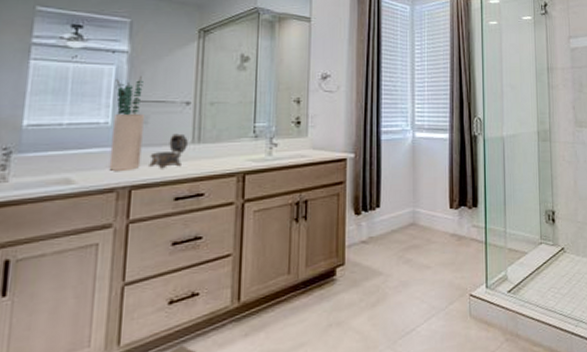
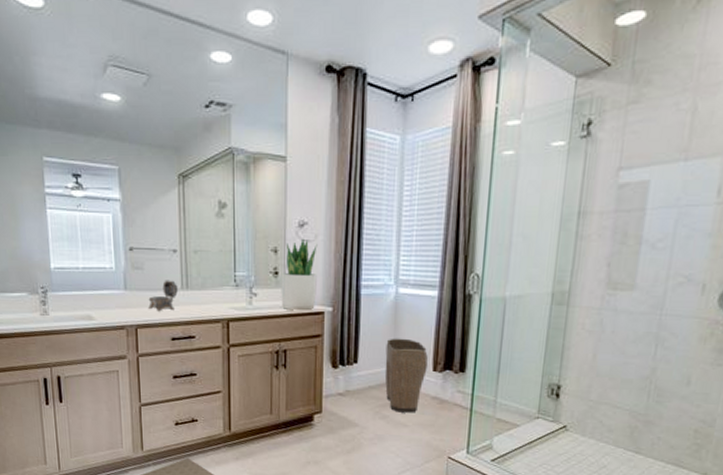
vase: present [109,75,146,172] -> none [113,223,142,312]
planter: none [303,89,340,159] -> present [281,238,318,311]
laundry basket: none [406,179,444,254] -> present [384,338,428,413]

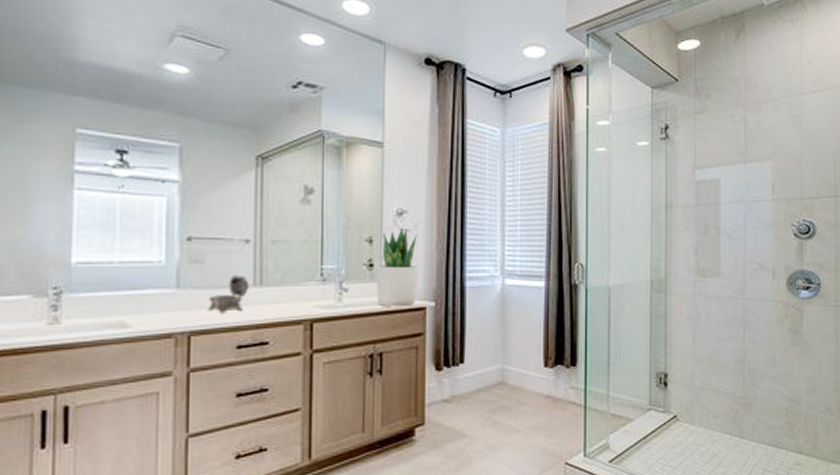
laundry basket: present [384,338,428,413] -> none [494,332,538,417]

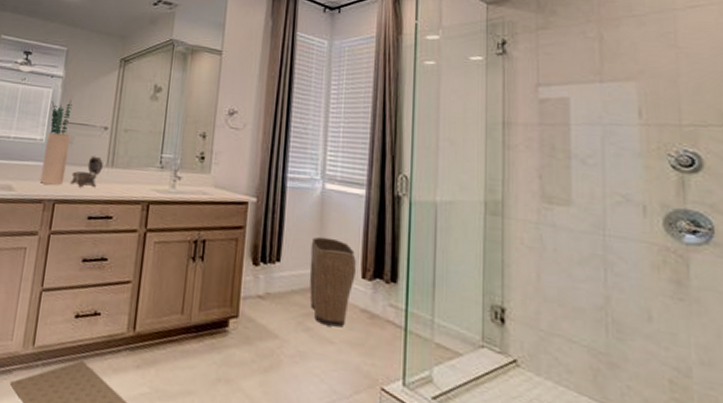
vase: none [165,209,202,316] -> present [40,99,72,186]
planter: present [376,227,418,307] -> none [205,126,246,200]
laundry basket: none [494,332,538,417] -> present [309,236,356,328]

